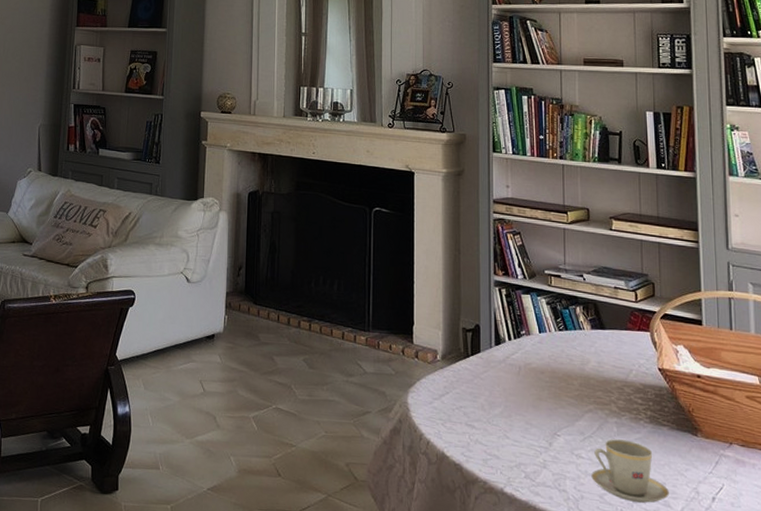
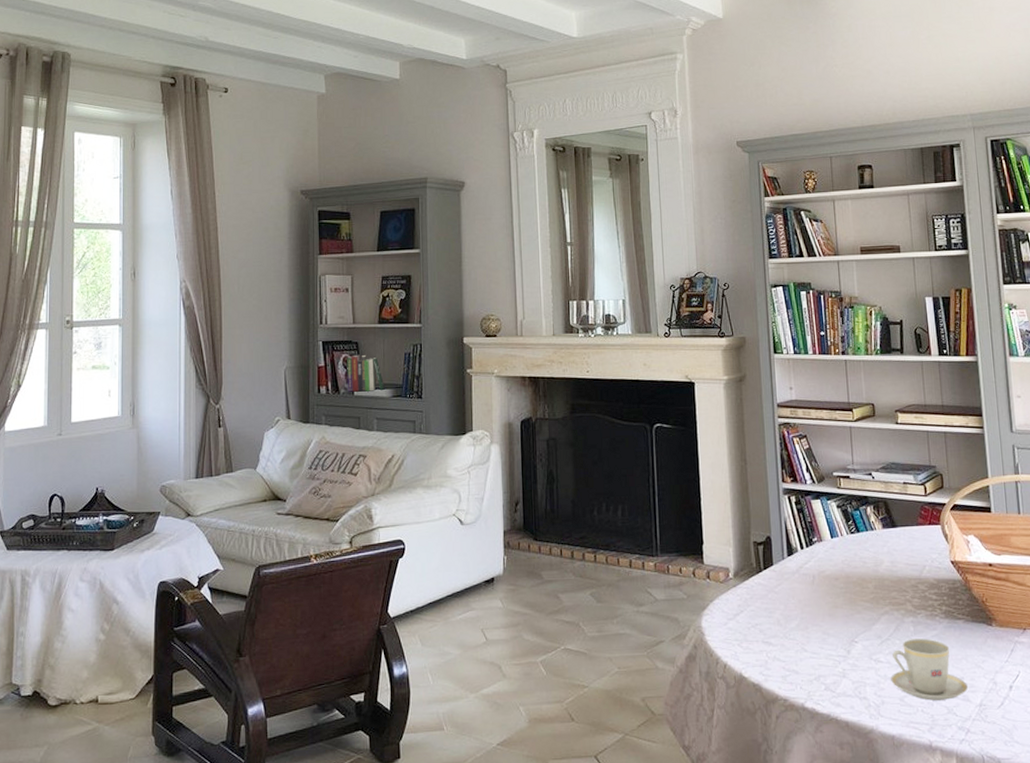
books: none [93,119,127,154] -> present [347,355,385,392]

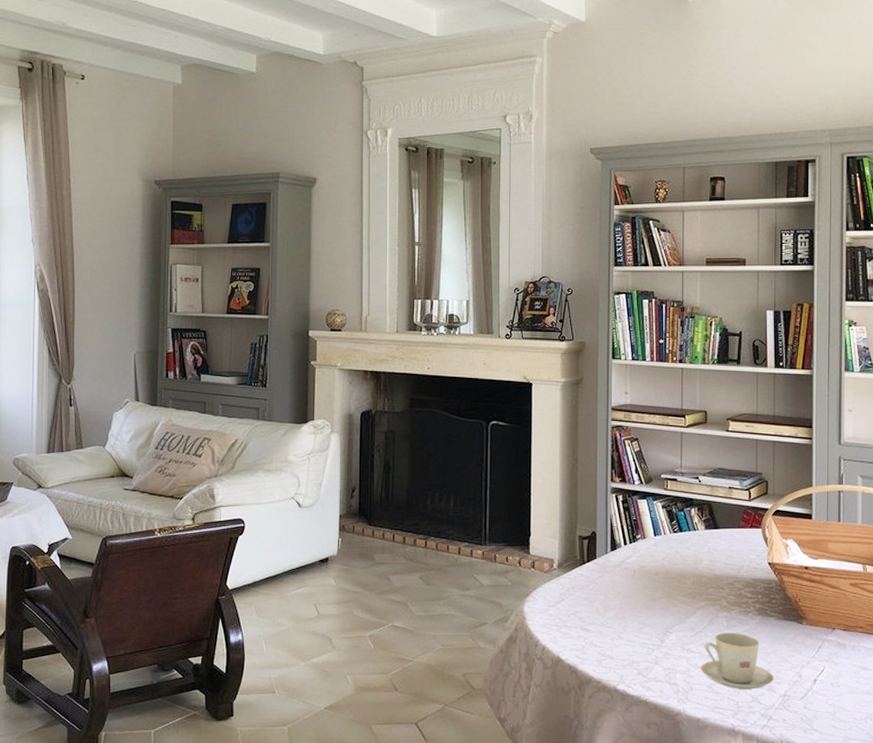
books: present [347,355,385,392] -> none [194,343,231,378]

